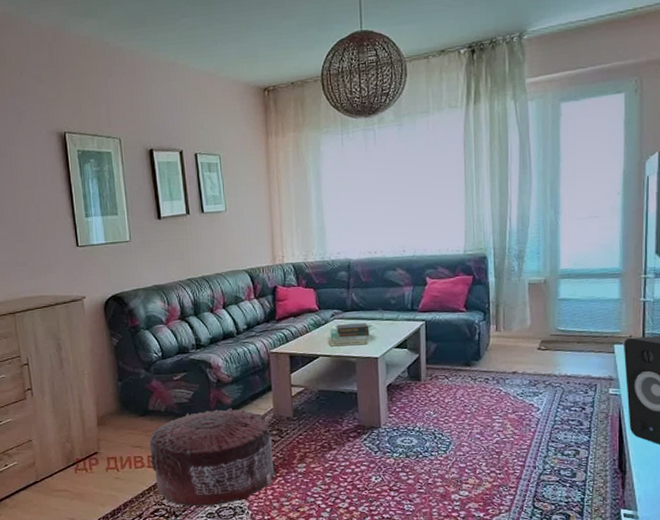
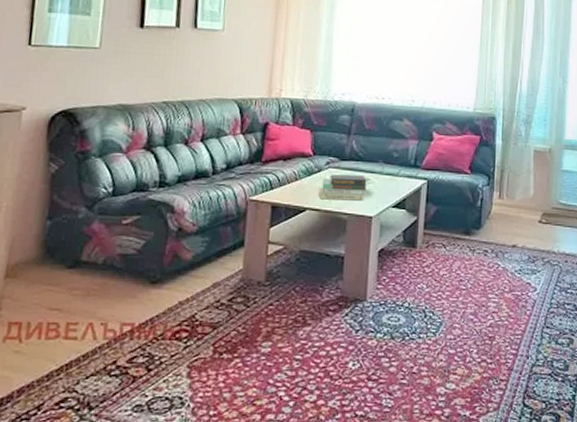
pouf: present [149,407,277,507] -> none [68,264,236,395]

